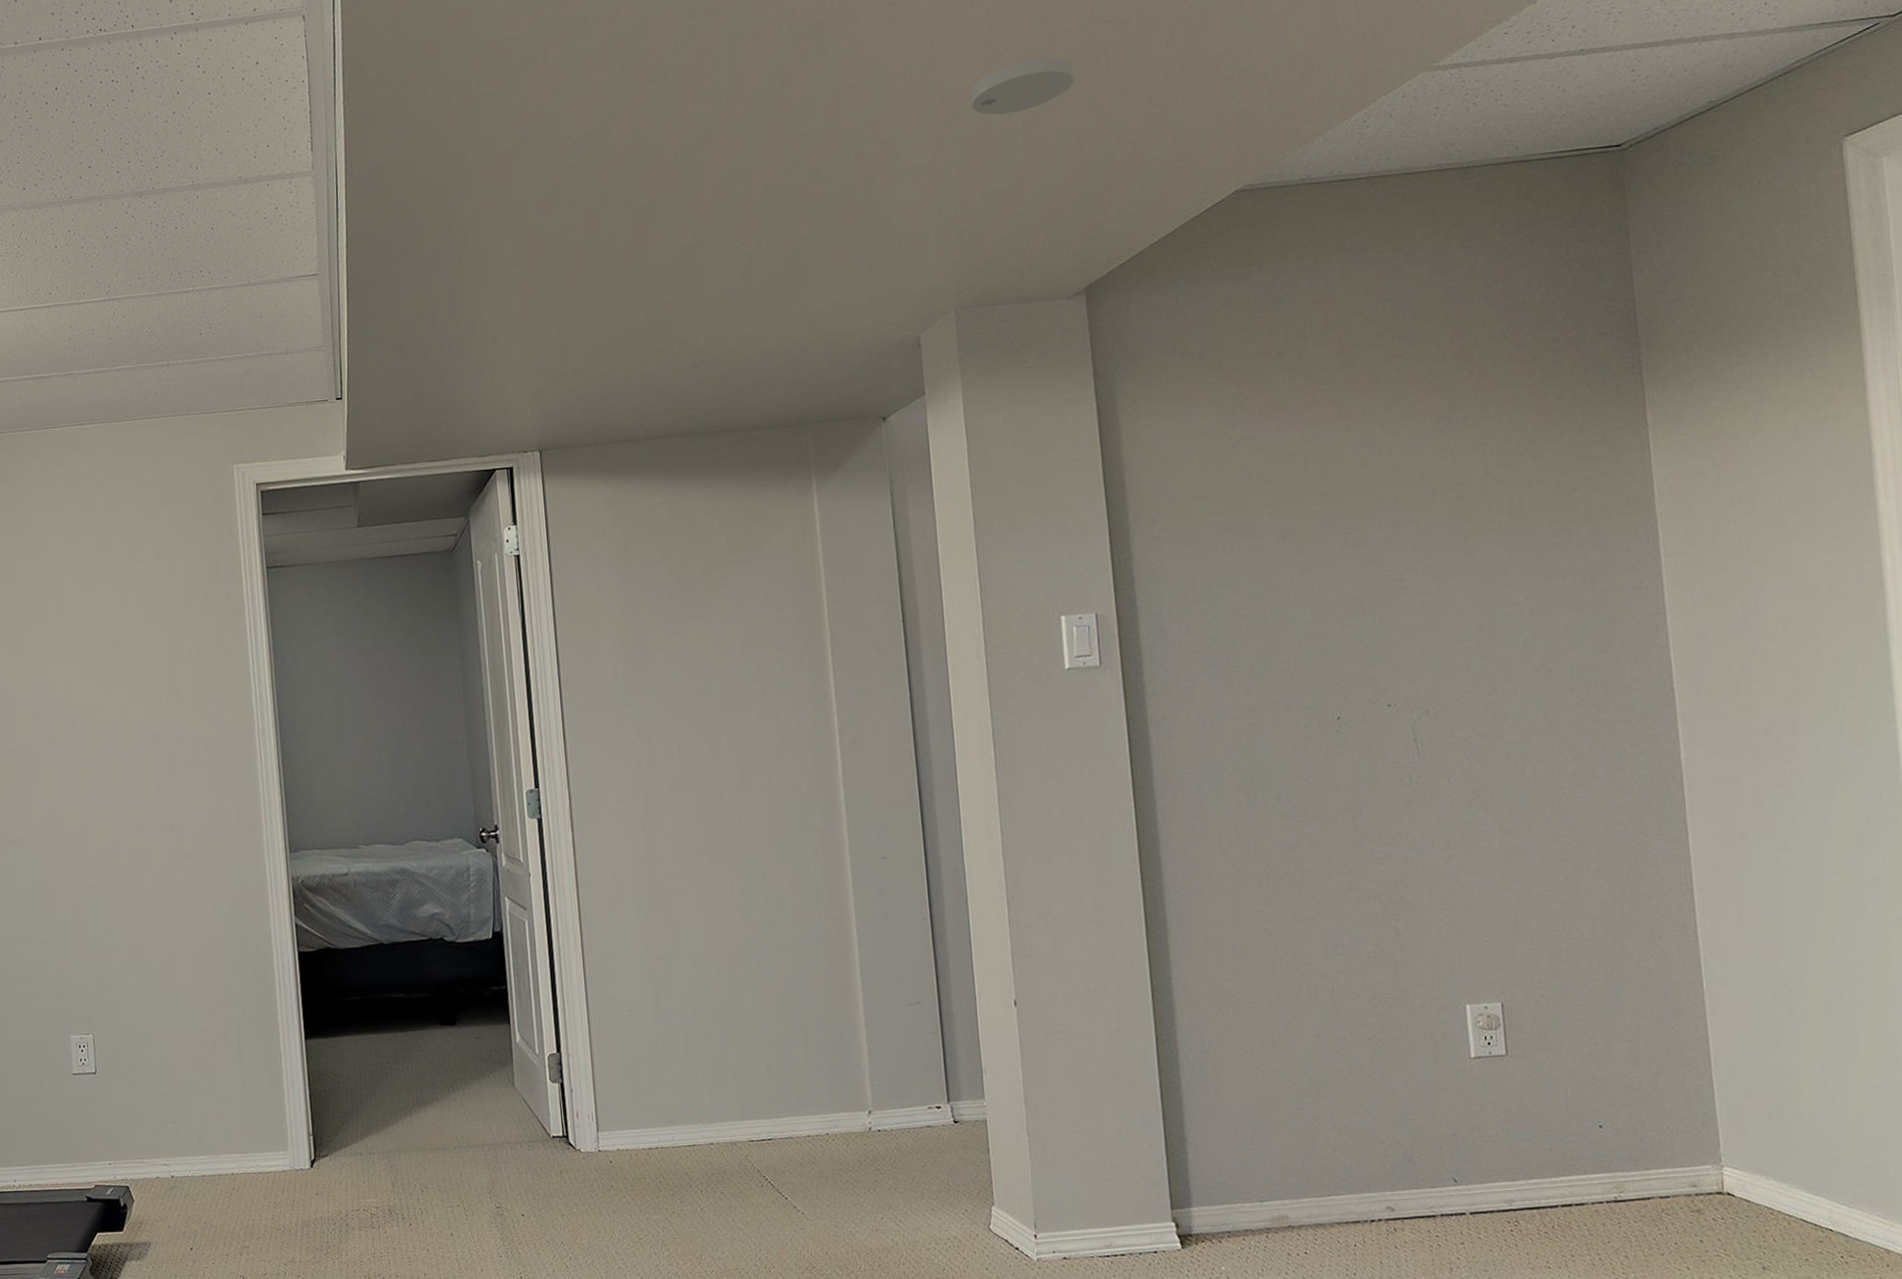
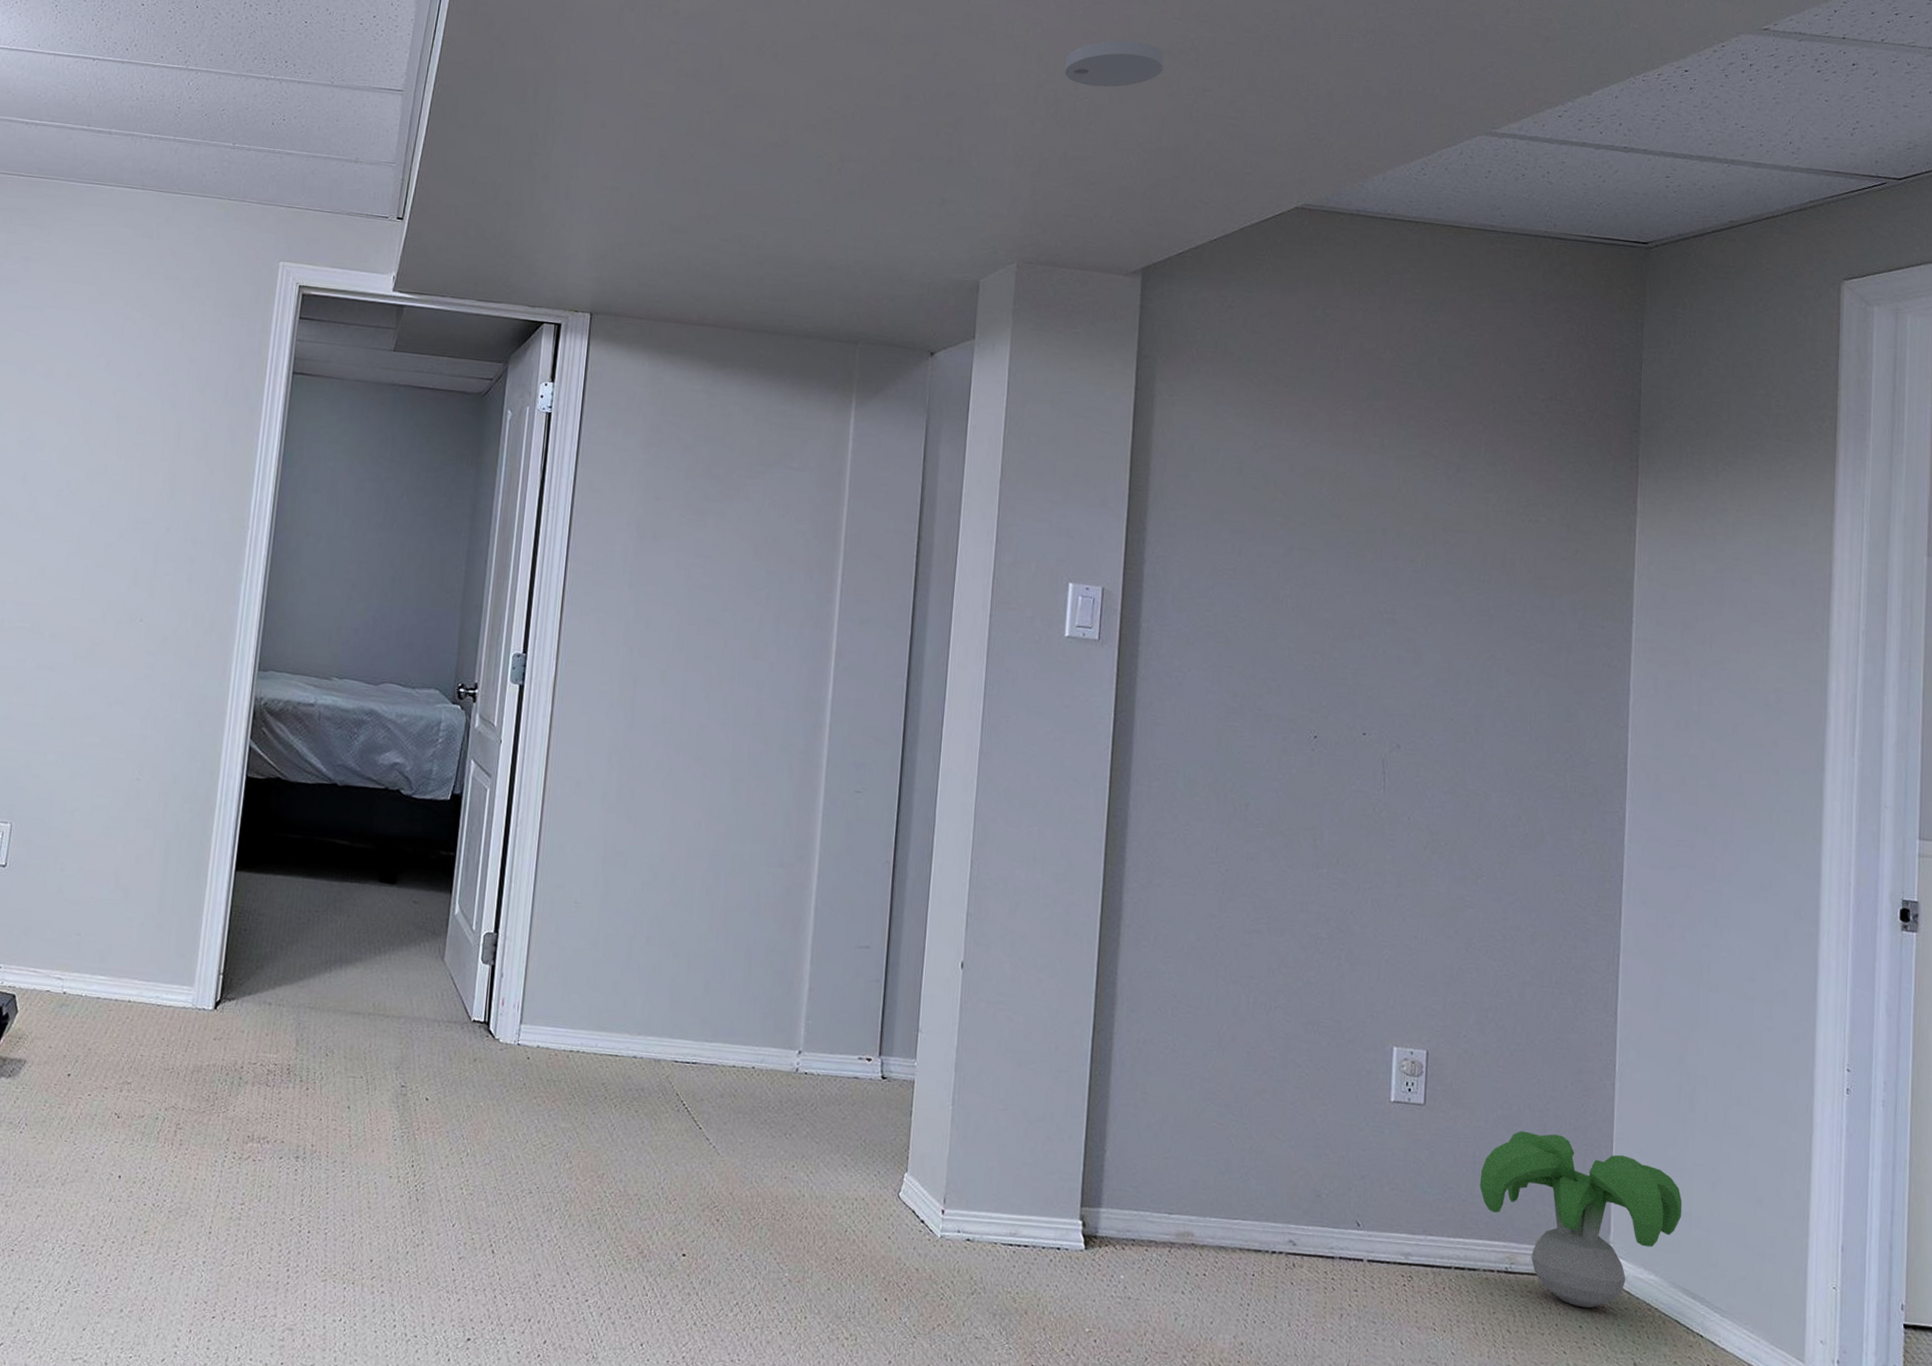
decorative plant: none [1575,1060,1794,1223] -> present [1479,1131,1683,1309]

